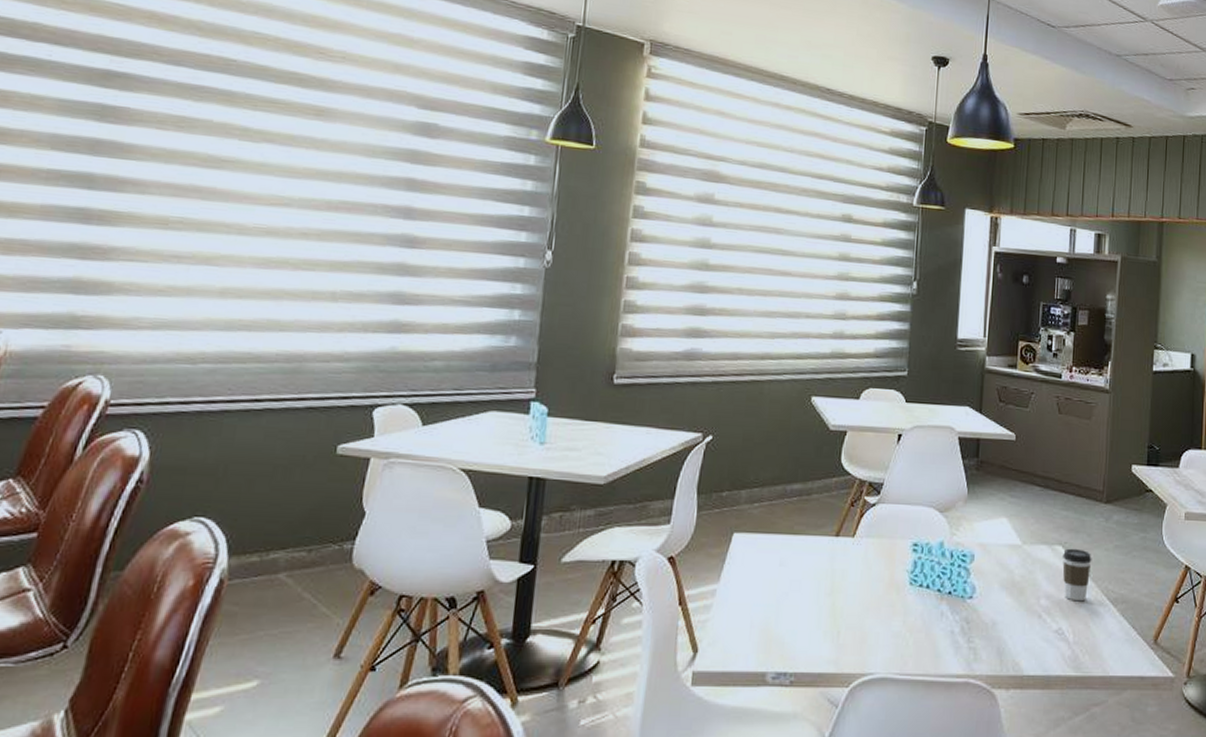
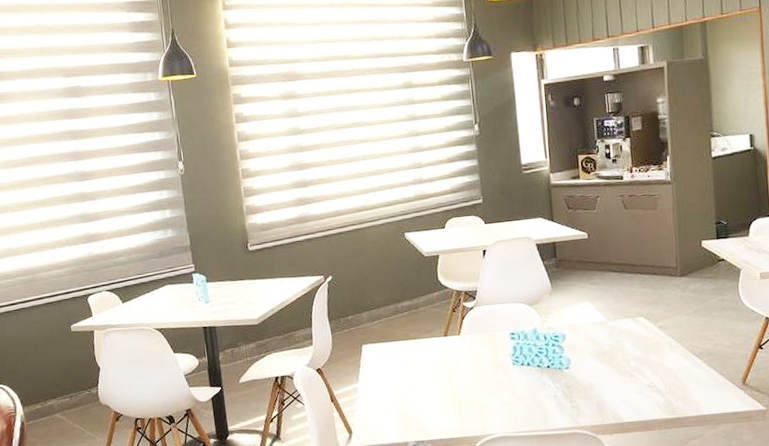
coffee cup: present [1062,548,1092,602] -> none [646,317,674,360]

